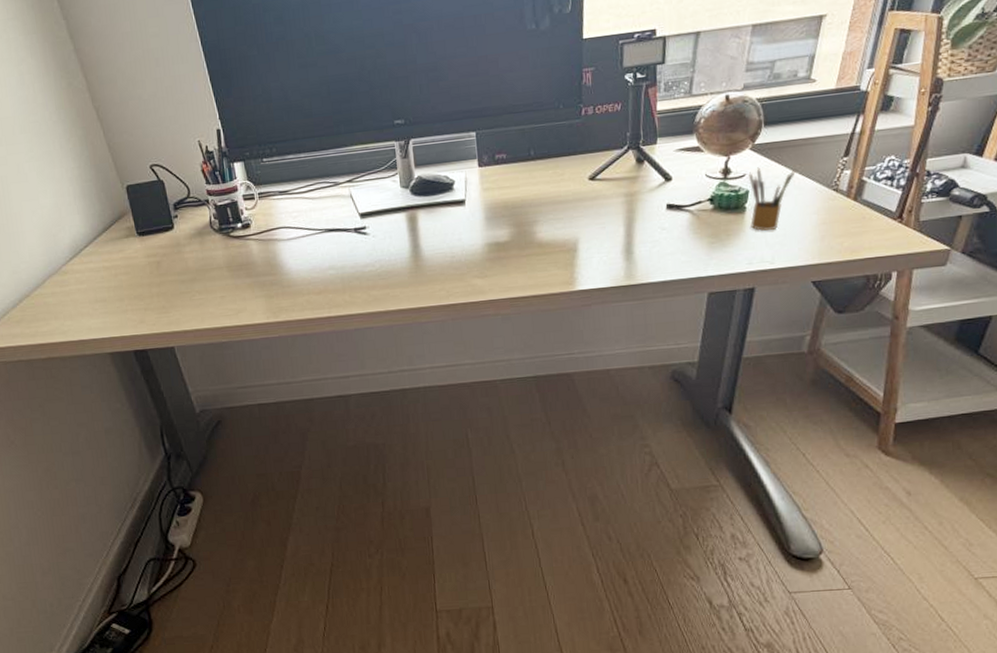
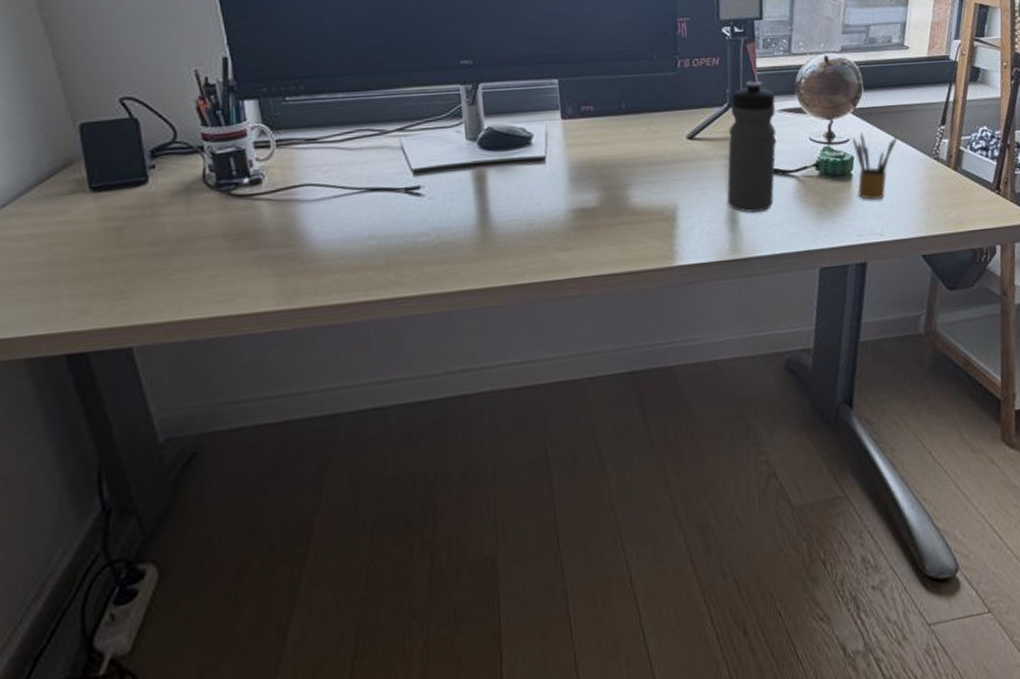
water bottle: none [624,123,674,244] -> present [727,80,777,213]

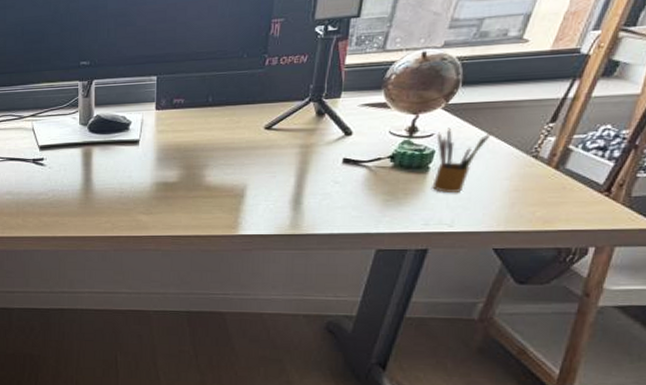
water bottle: present [727,80,777,213] -> none [295,76,359,196]

